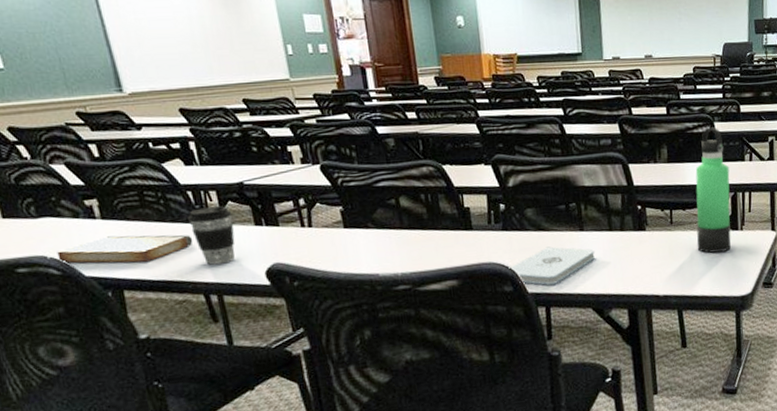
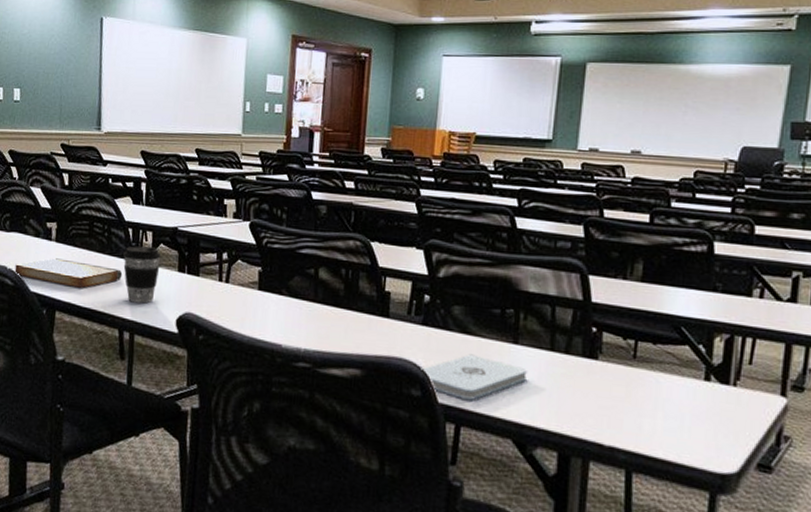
thermos bottle: present [695,127,731,253] -> none [665,247,728,410]

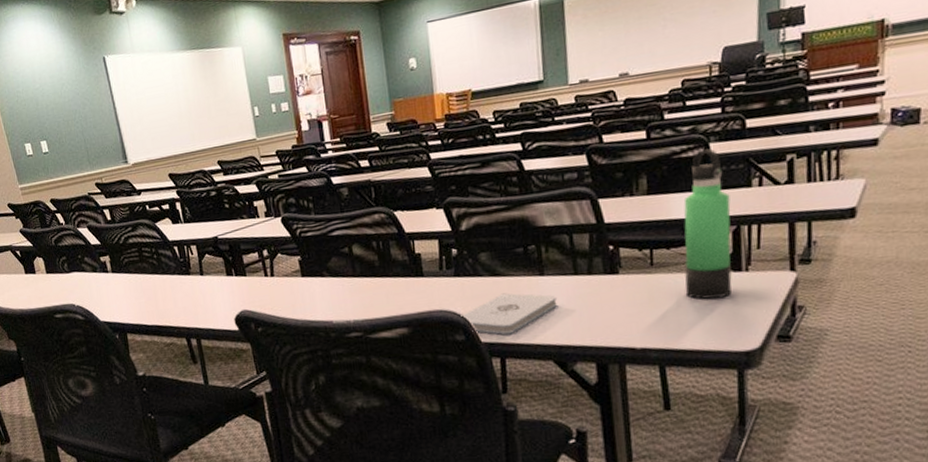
book: present [14,258,123,288] -> none [81,285,178,311]
coffee cup: present [123,246,161,304] -> none [174,259,211,312]
thermos bottle: none [665,247,728,410] -> present [683,148,732,299]

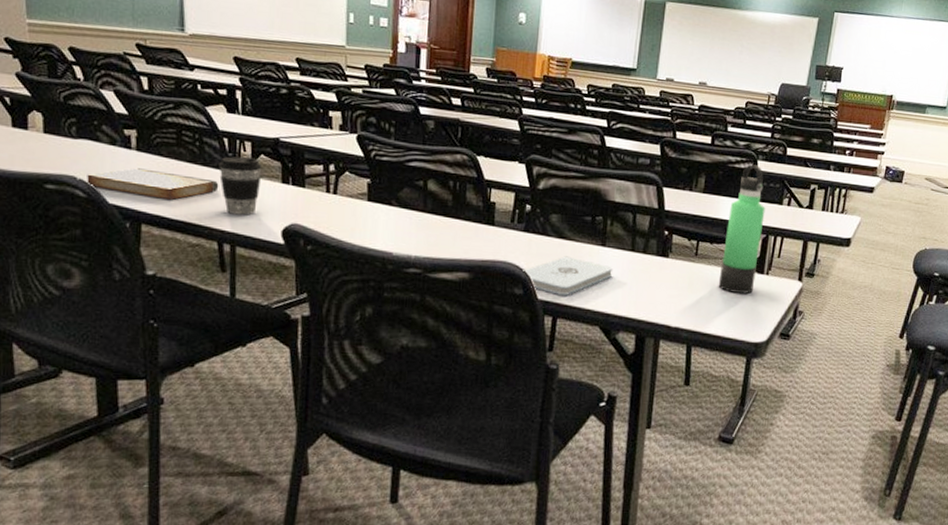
book: none [81,285,178,311] -> present [87,168,219,200]
coffee cup: none [174,259,211,312] -> present [219,156,262,215]

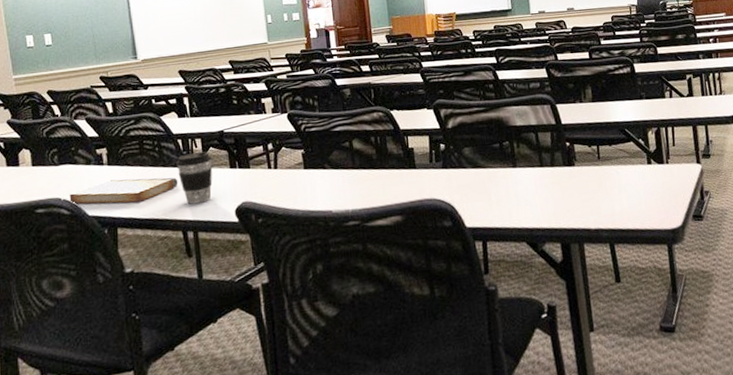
notepad: present [523,256,612,295] -> none [448,182,528,220]
thermos bottle: present [718,165,765,294] -> none [619,68,658,187]

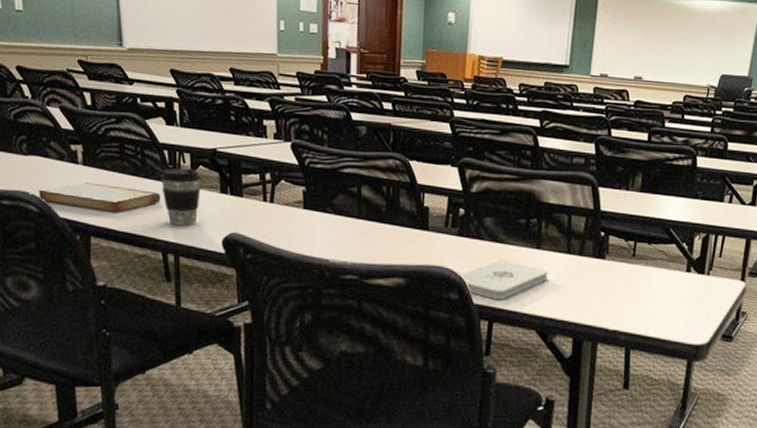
notepad: none [448,182,528,220] -> present [458,259,548,299]

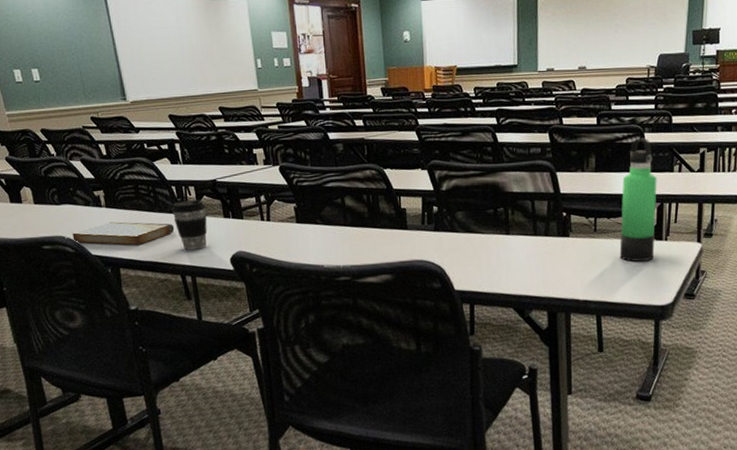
notepad: present [458,259,548,299] -> none [438,248,519,284]
thermos bottle: none [657,161,706,296] -> present [619,137,657,262]

